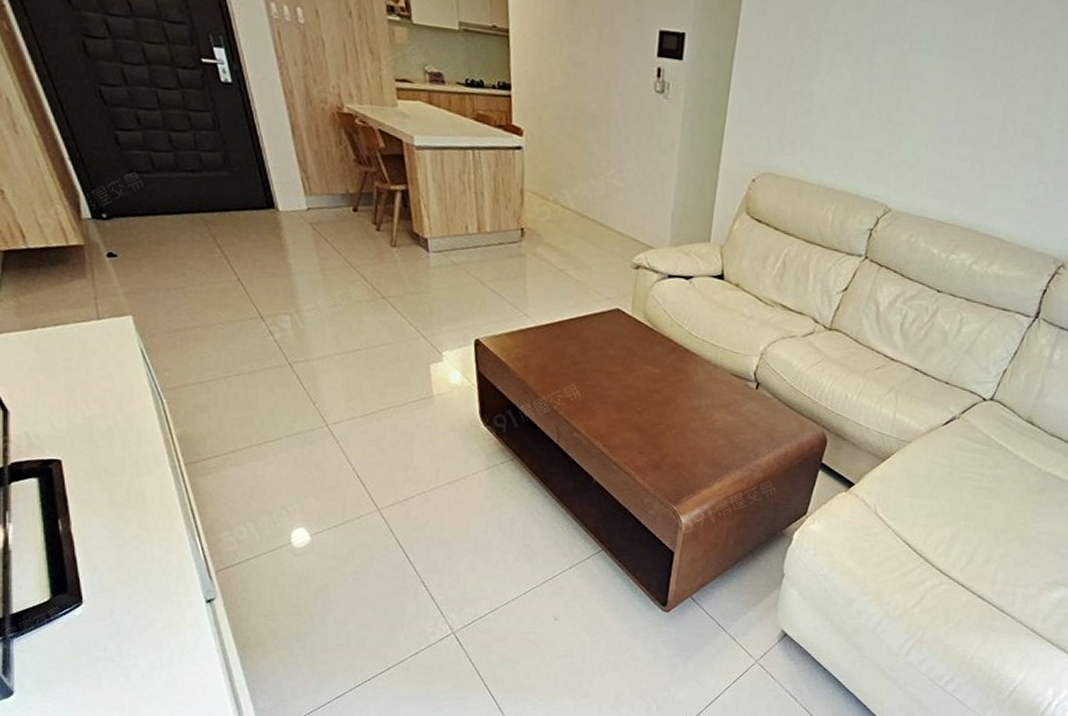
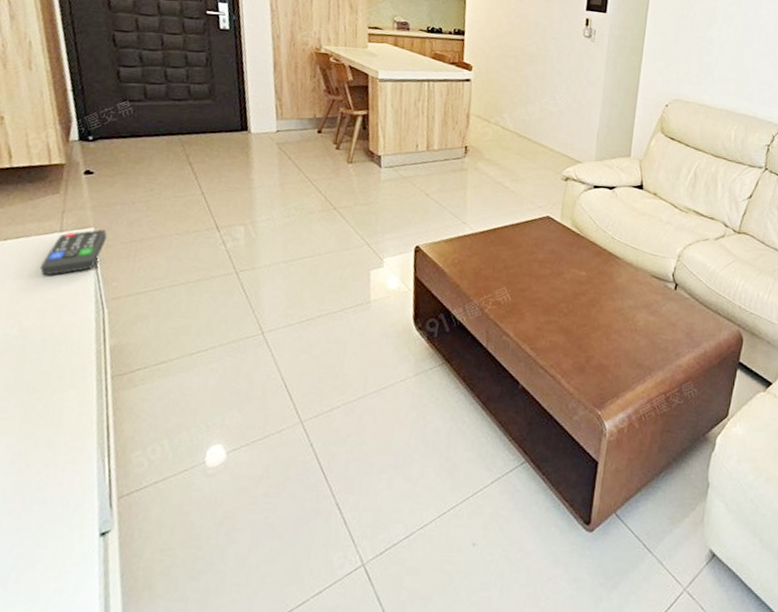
remote control: none [86,317,148,365] -> present [39,229,108,276]

